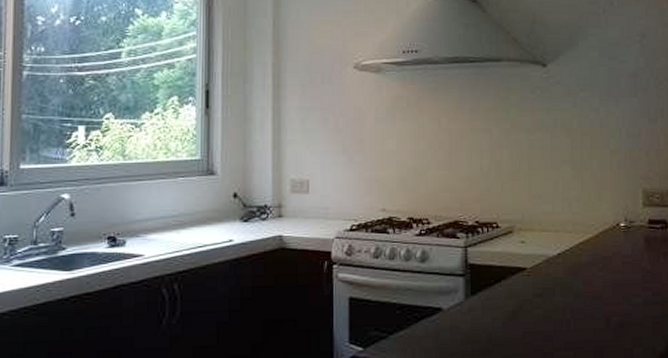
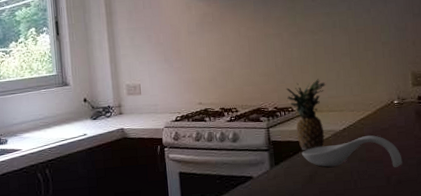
fruit: none [491,189,540,279] -> present [285,79,326,151]
spoon rest: none [504,264,626,306] -> present [301,135,403,167]

